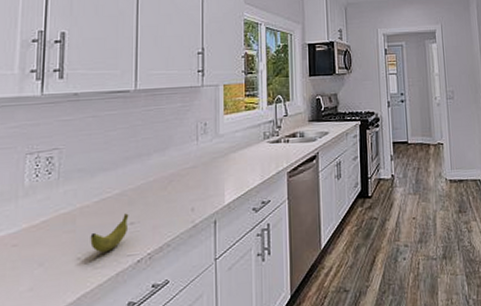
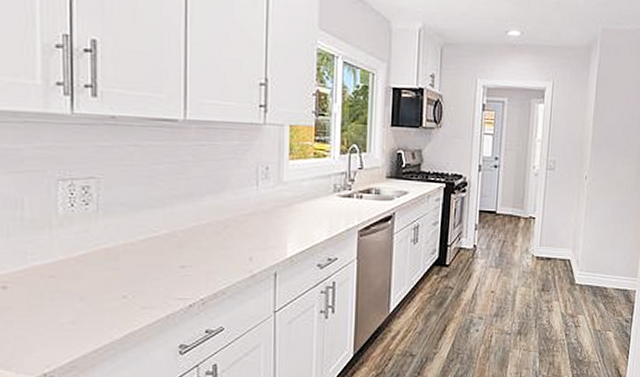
banana: present [90,213,129,253] -> none [136,256,180,294]

